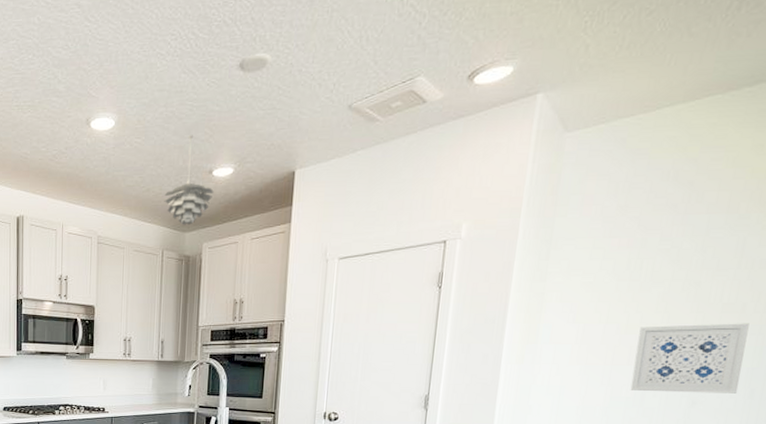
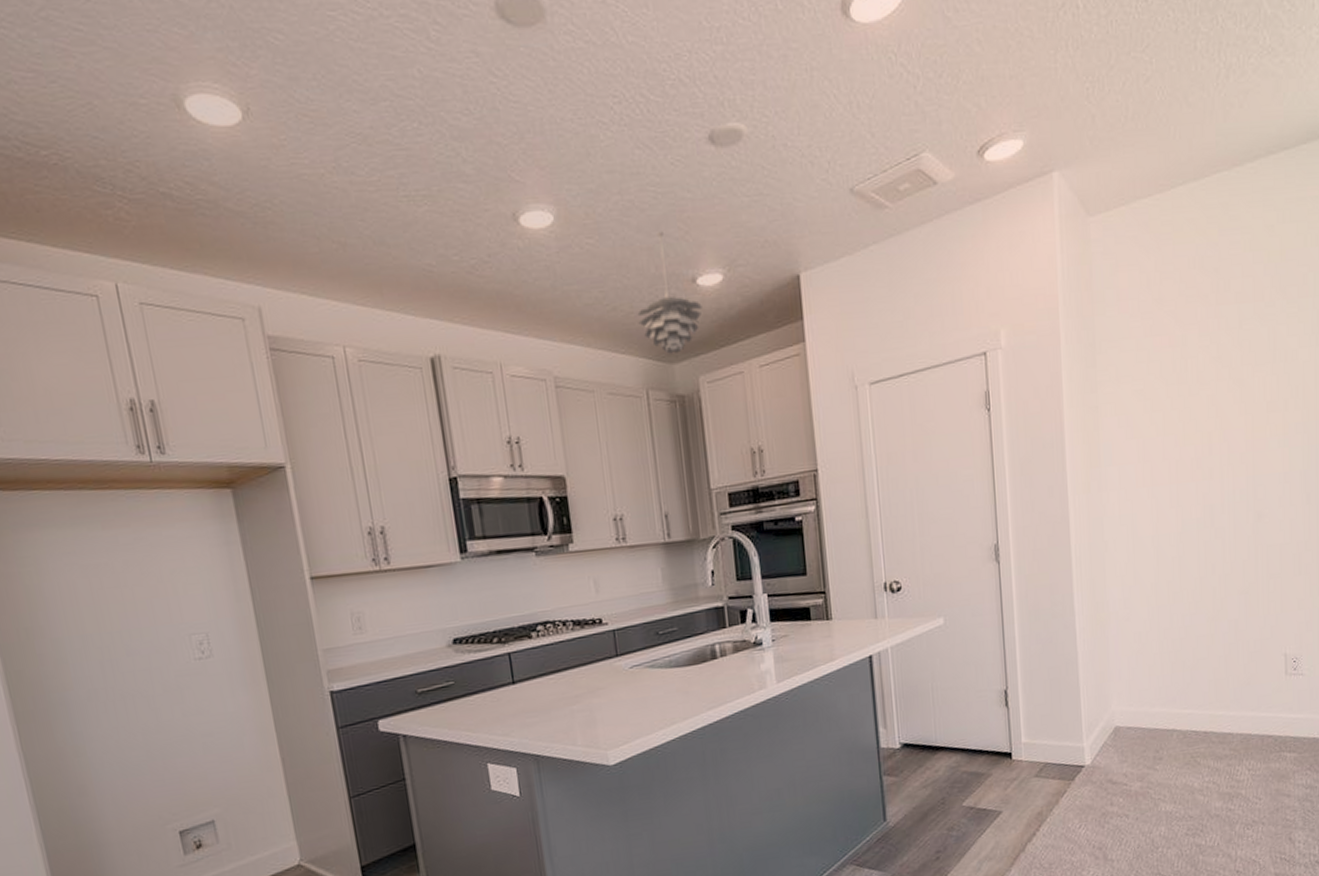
wall art: present [630,323,750,394] -> none [1197,421,1296,510]

